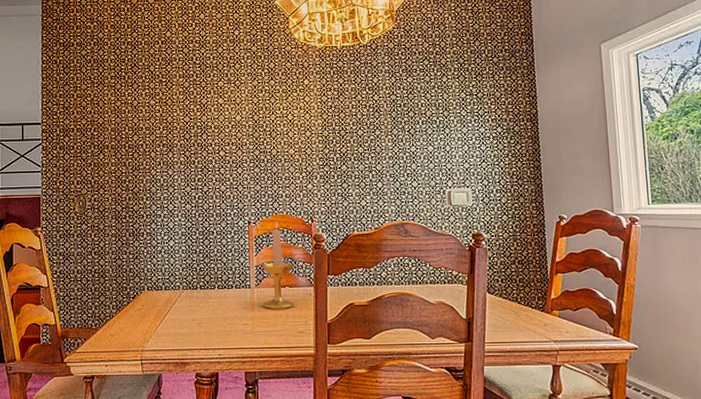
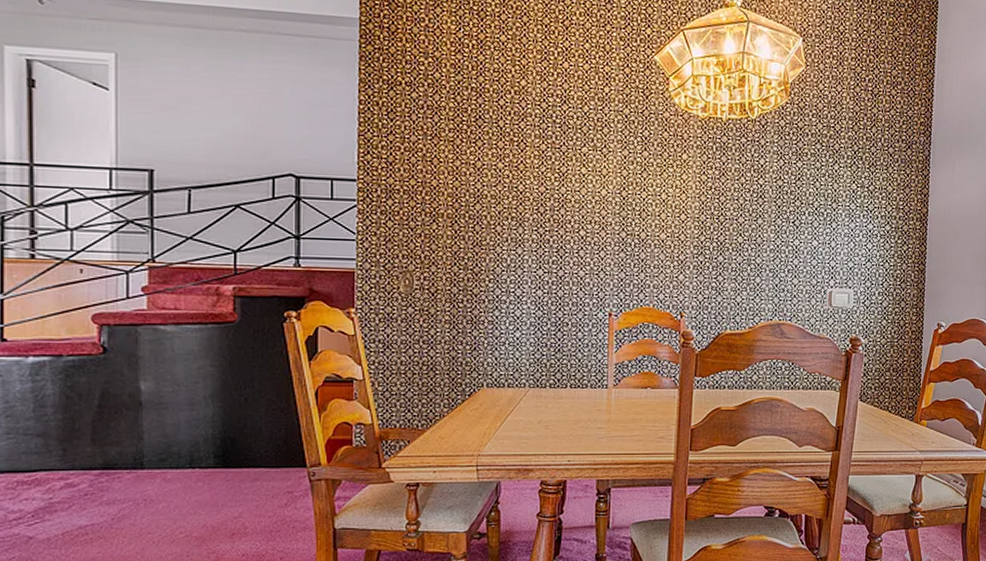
candlestick: present [261,221,294,309] -> none [621,314,658,412]

